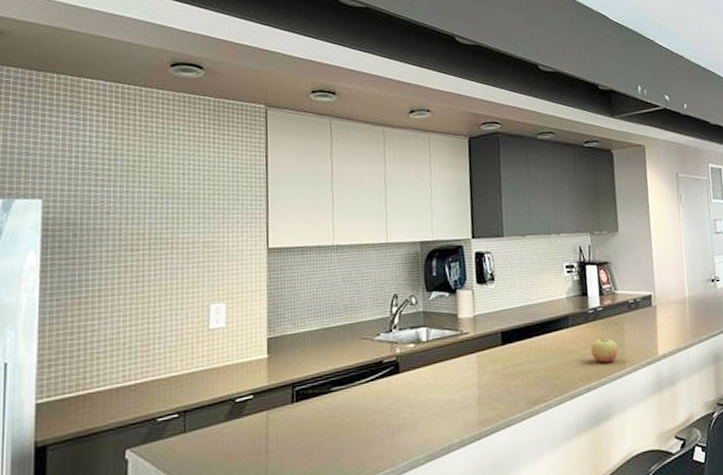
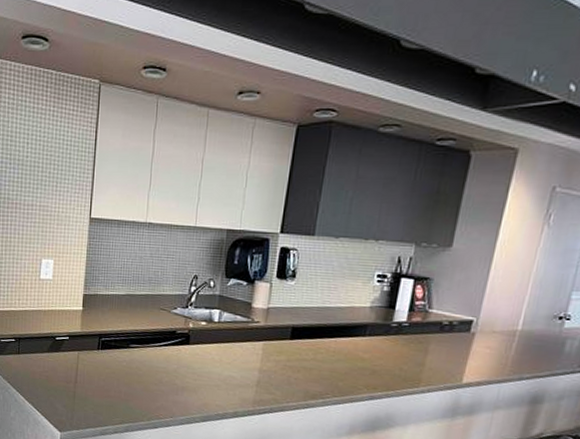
apple: present [591,338,619,363] -> none [384,353,416,378]

